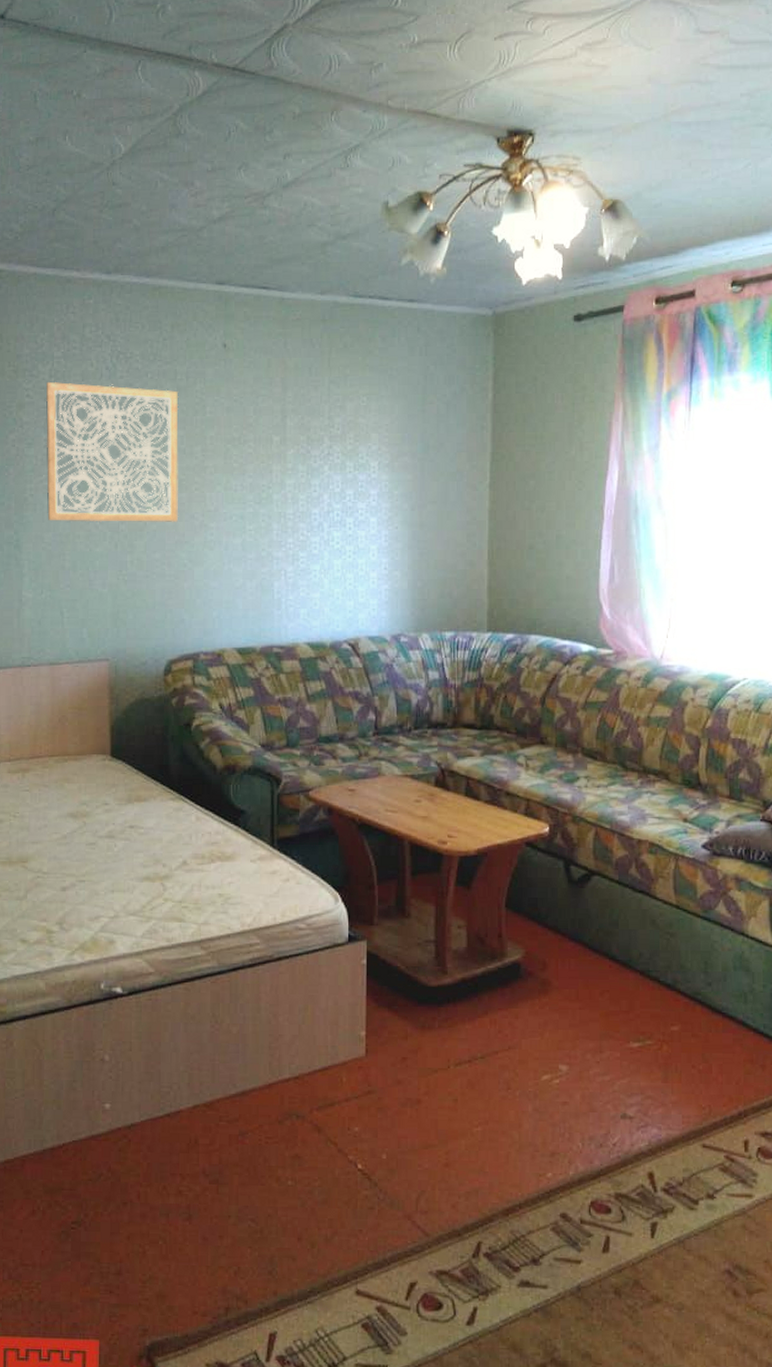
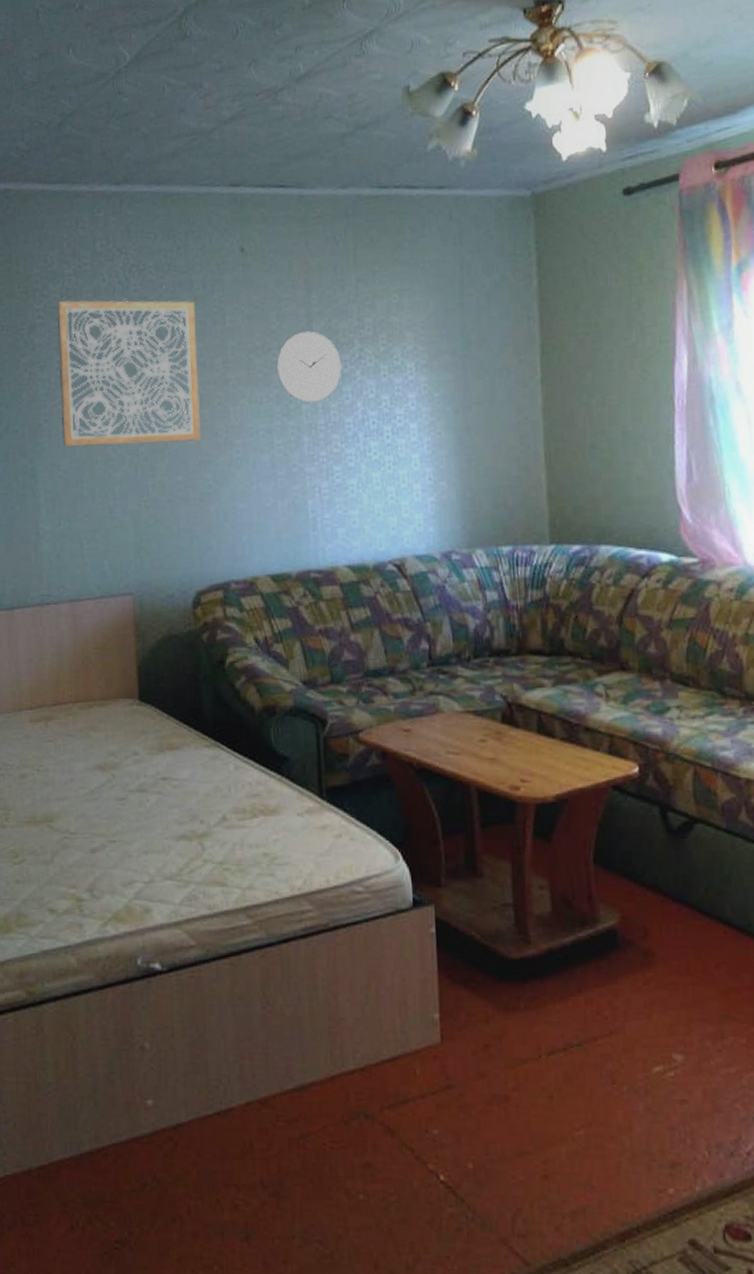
wall clock: none [251,426,312,494] -> present [276,331,342,403]

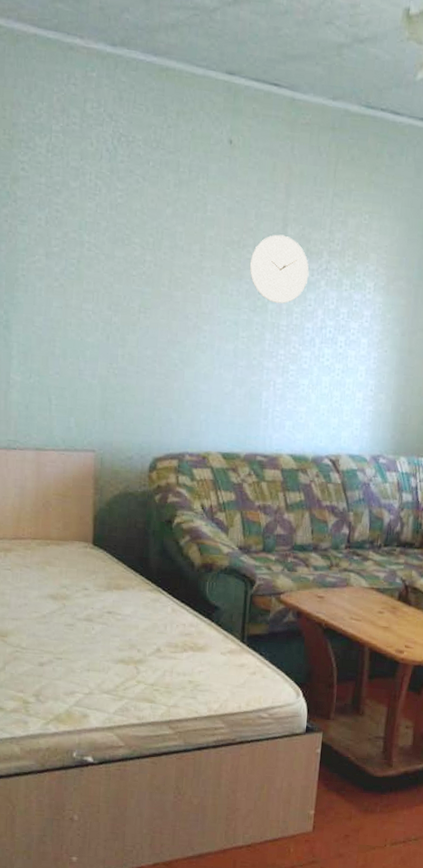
wall art: present [57,298,202,447] -> none [39,157,180,322]

